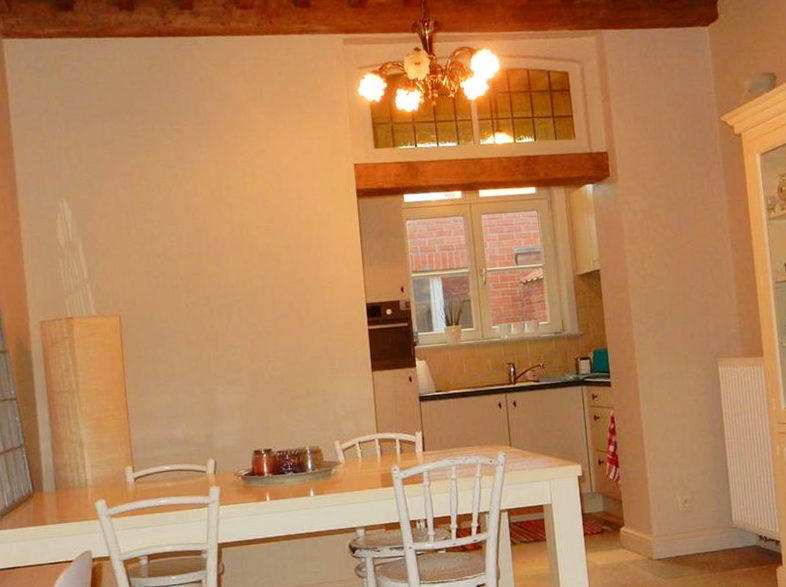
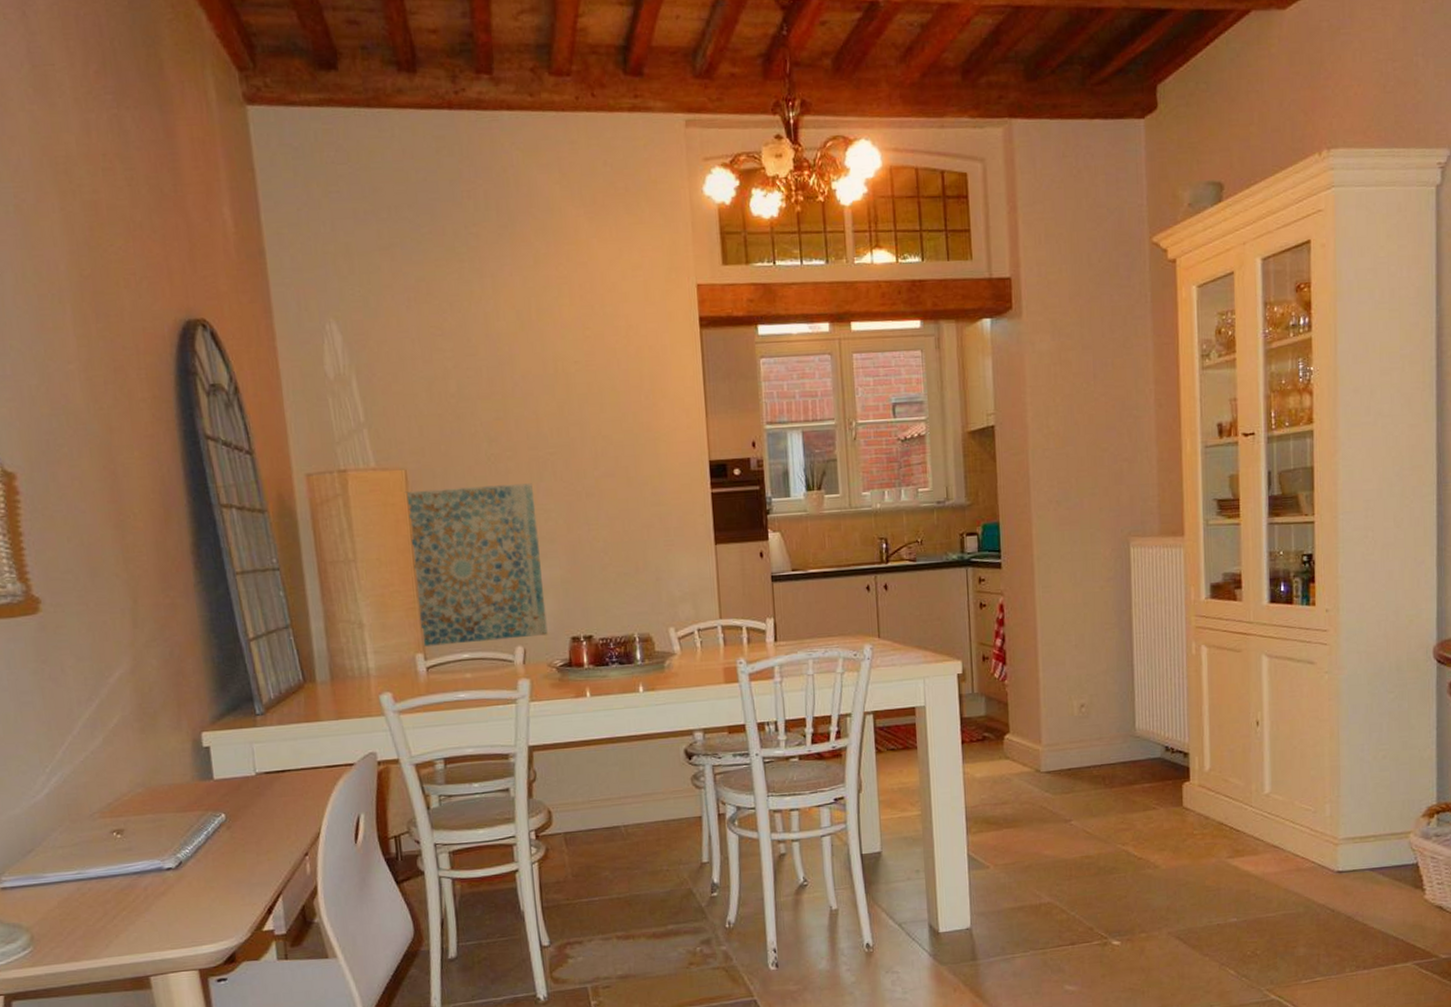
wall art: none [119,325,235,461] -> present [405,483,548,647]

